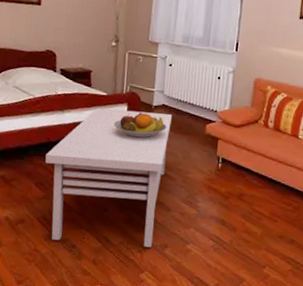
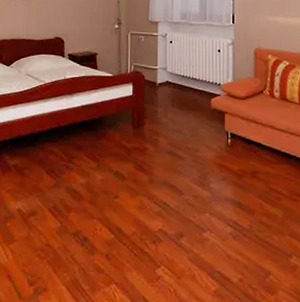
coffee table: present [45,108,172,248] -> none [56,89,176,237]
fruit bowl: present [113,112,167,138] -> none [120,91,173,117]

